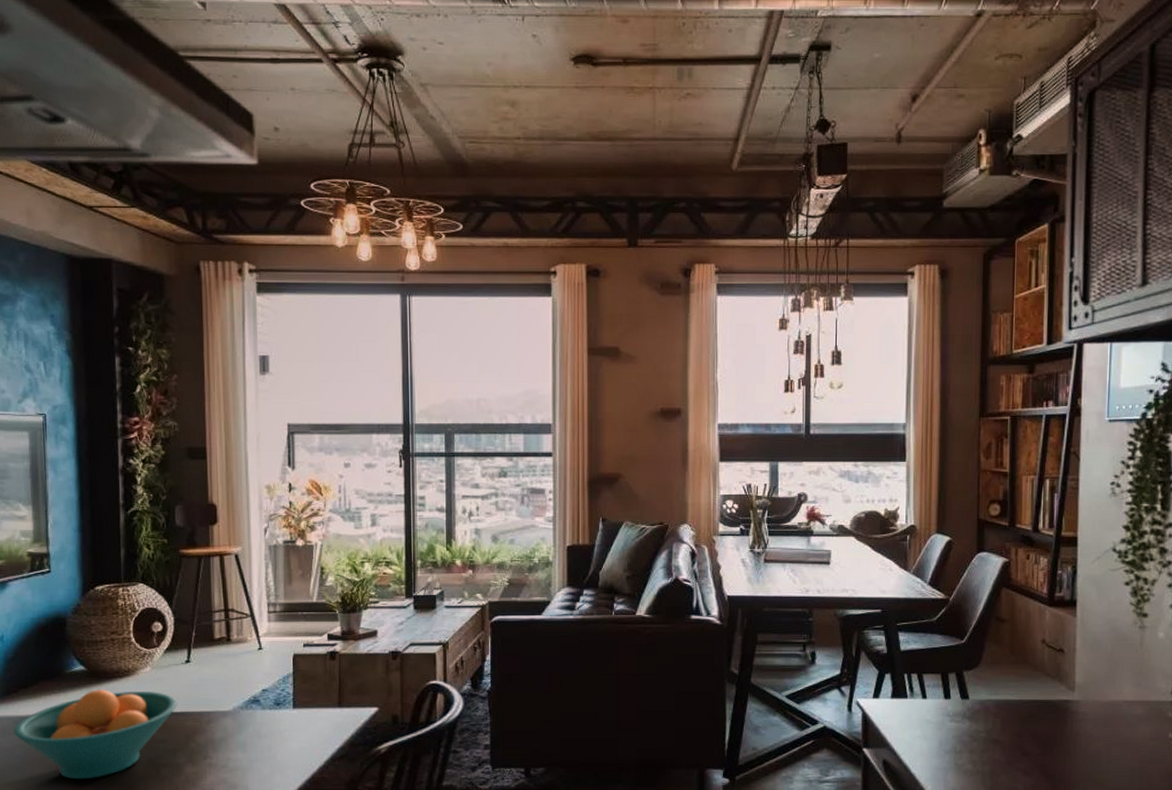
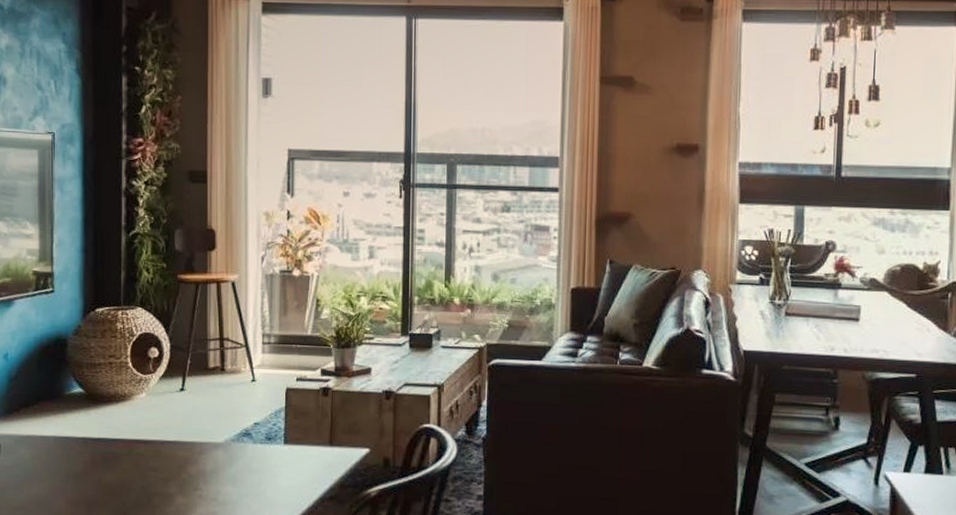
fruit bowl: present [13,689,177,780] -> none [14,413,171,503]

